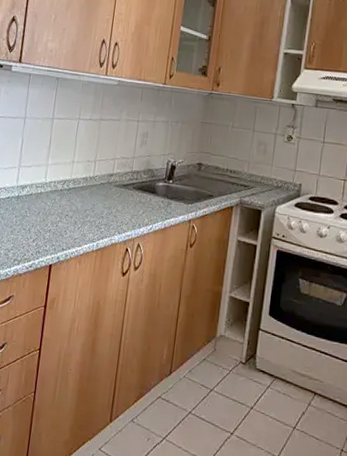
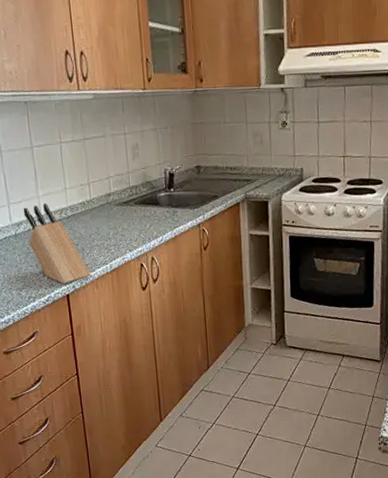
knife block: none [27,171,77,254] -> present [23,202,91,284]

